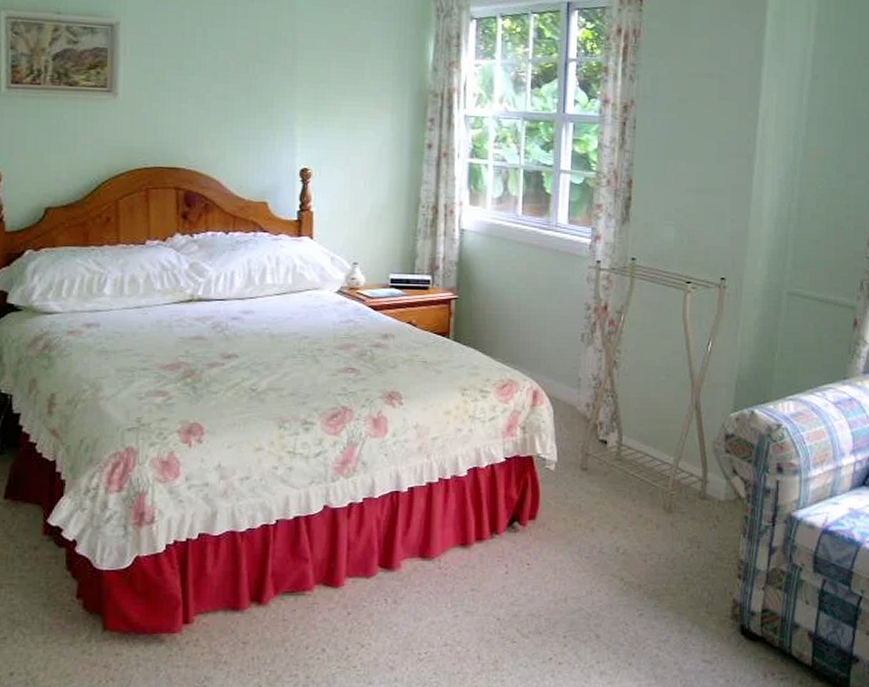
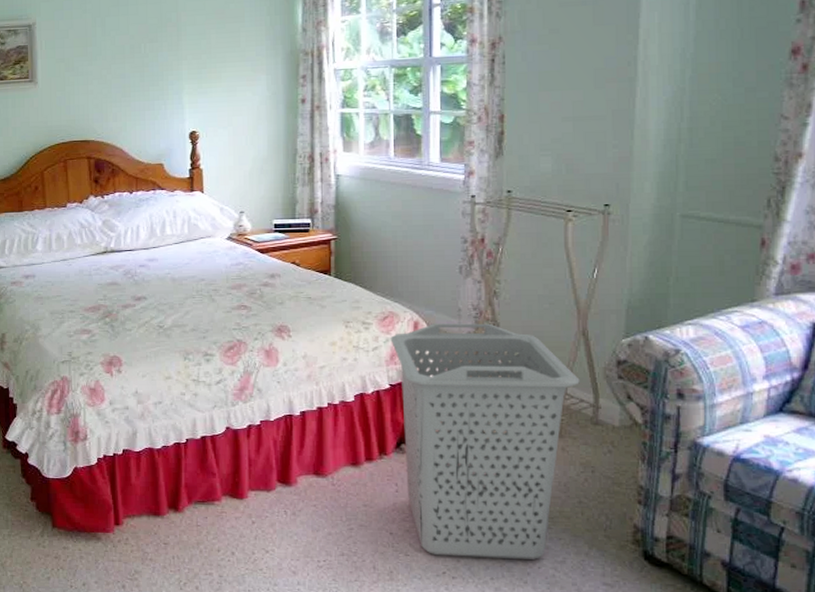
laundry basket: none [508,393,691,641] -> present [390,323,580,559]

